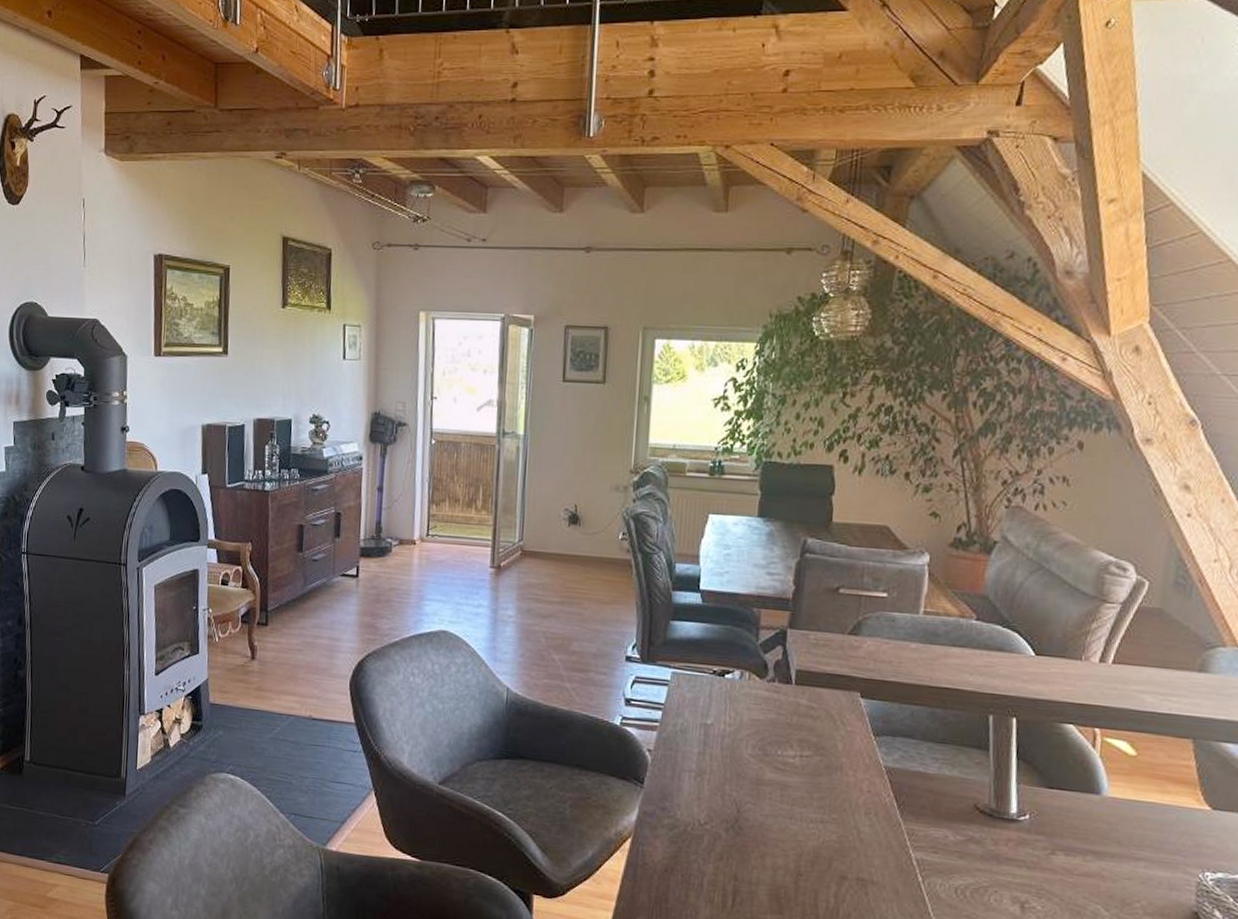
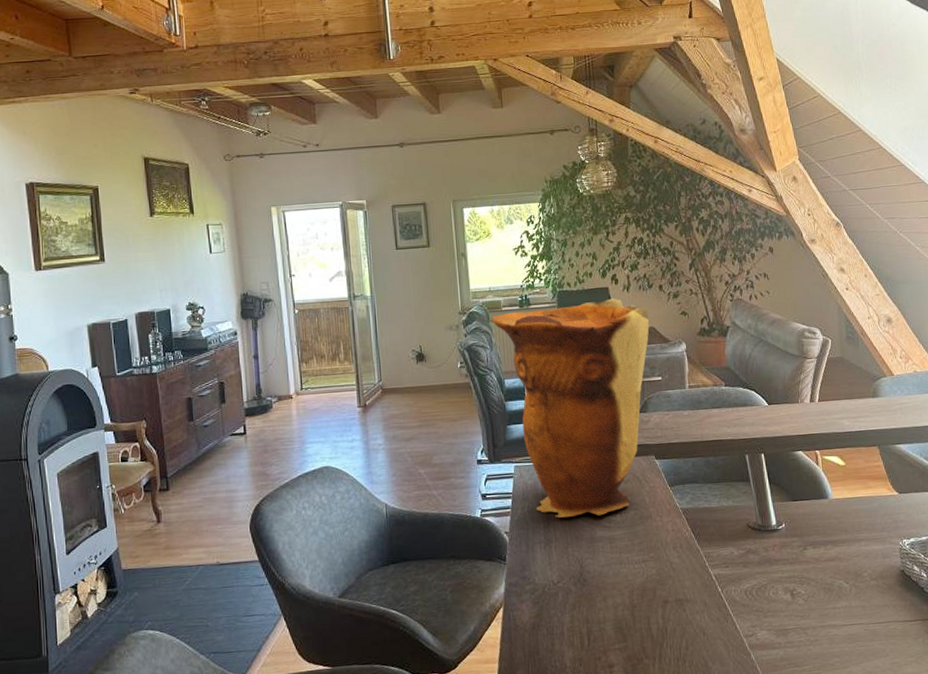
decorative vase: none [671,480,885,754] -> present [492,298,650,518]

